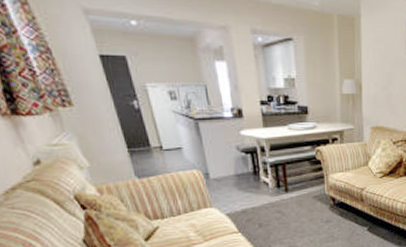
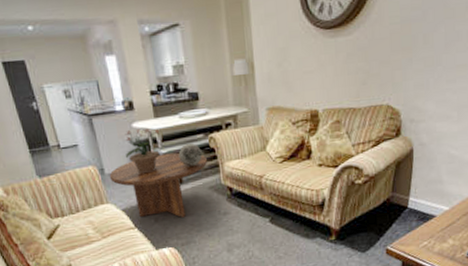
coffee table: none [214,162,313,224] -> present [109,152,207,217]
potted plant: none [231,136,270,181] -> present [125,127,162,174]
decorative sphere: none [285,154,308,176] -> present [178,143,202,167]

